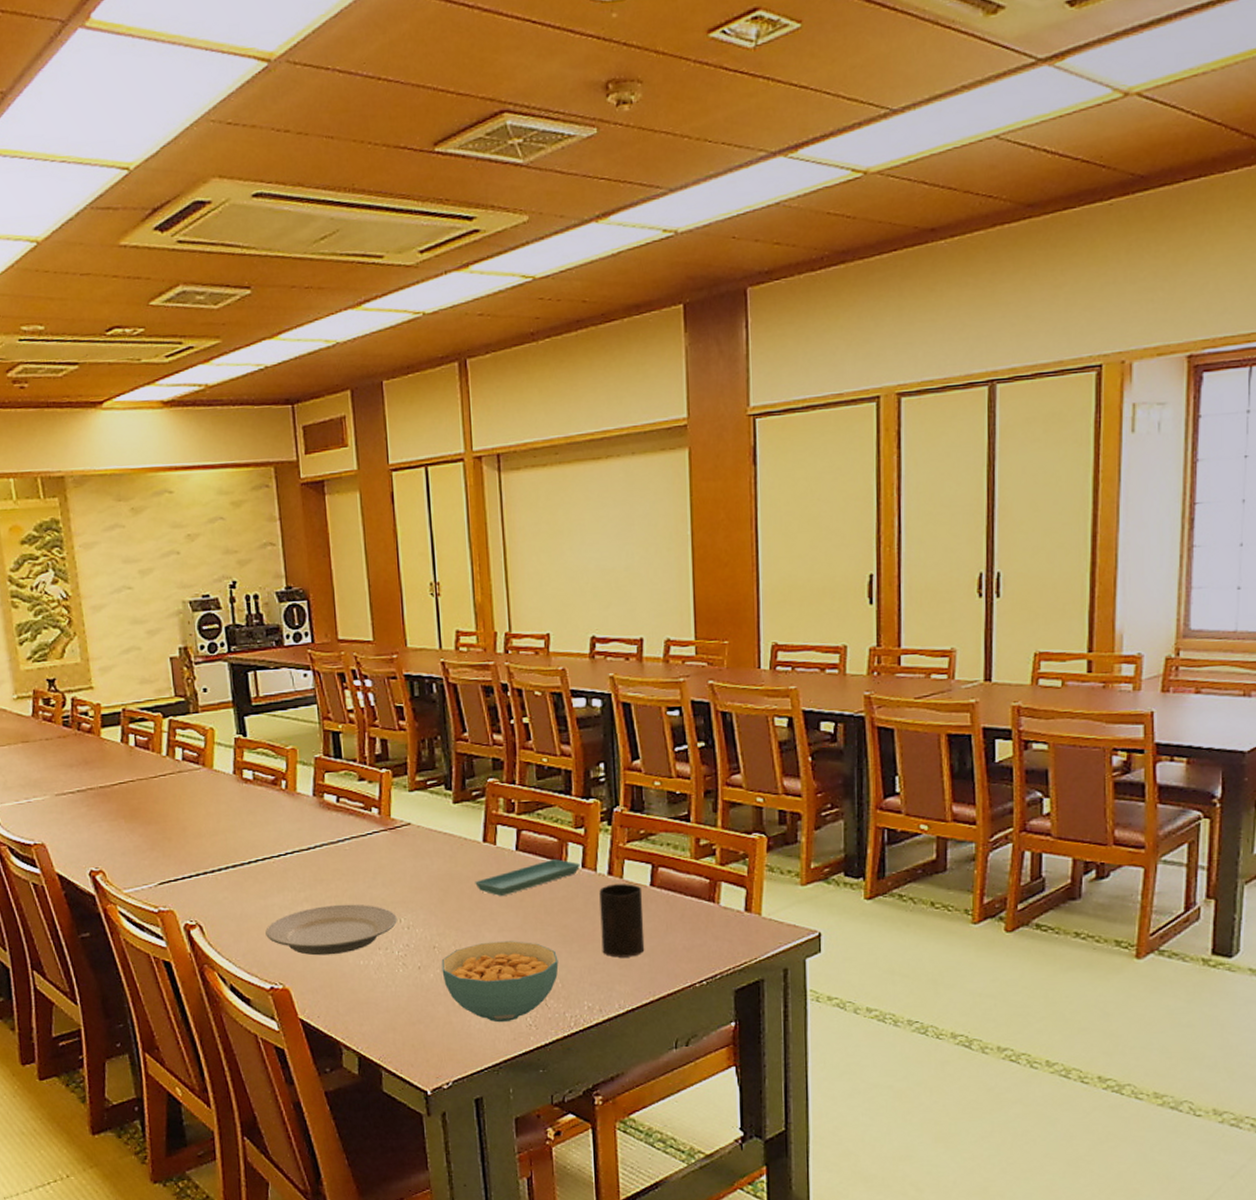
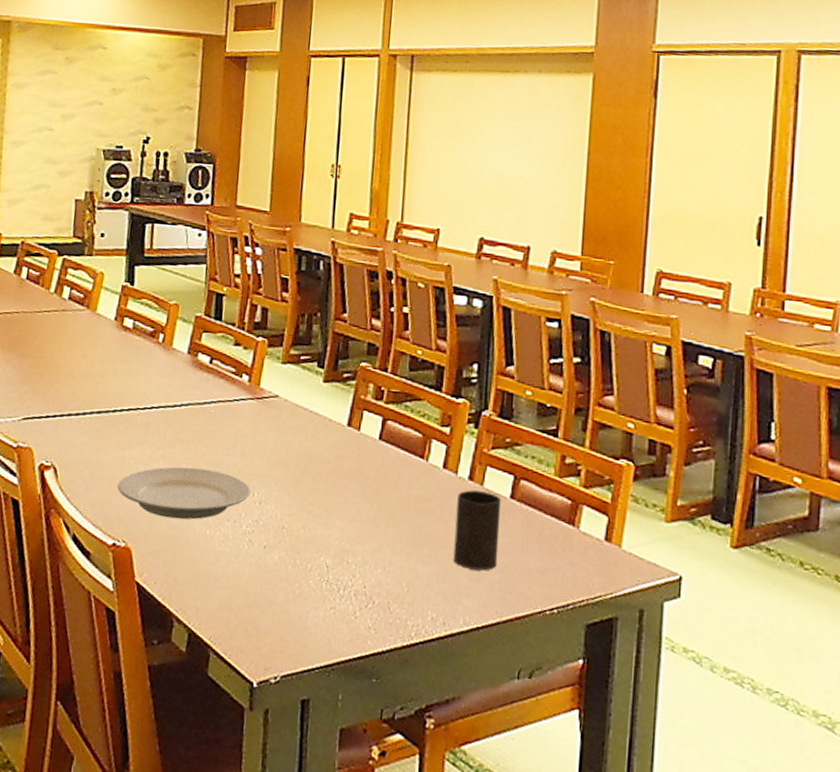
cereal bowl: present [441,941,559,1023] -> none [287,531,407,621]
saucer: present [475,859,580,896] -> none [333,454,442,485]

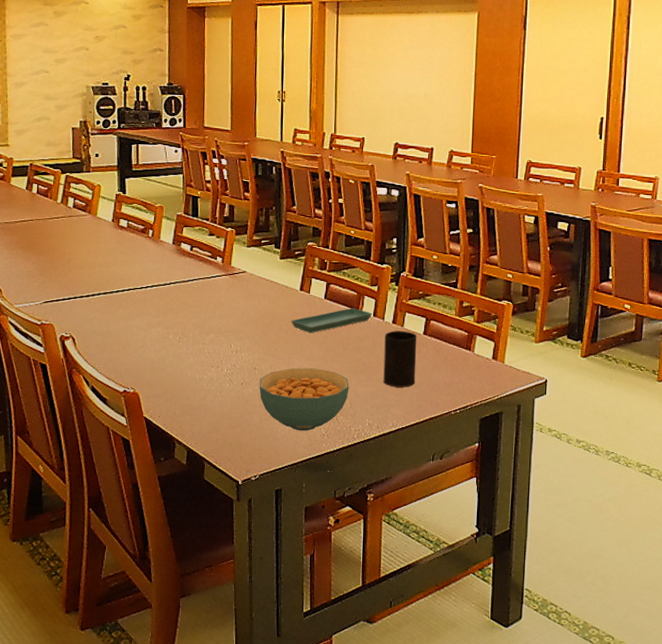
plate: present [117,466,251,520] -> none [124,329,228,369]
cereal bowl: none [287,531,407,621] -> present [259,368,349,431]
saucer: none [333,454,442,485] -> present [291,308,372,333]

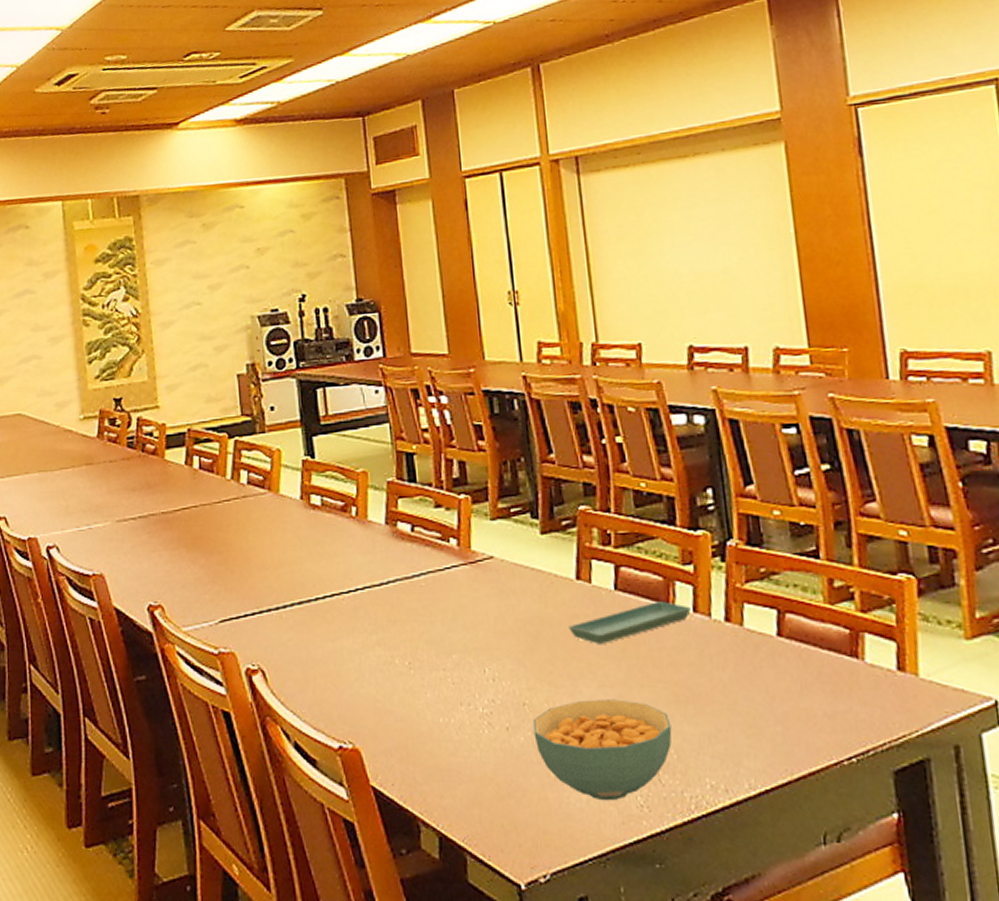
cup: present [383,331,417,388] -> none [716,633,776,724]

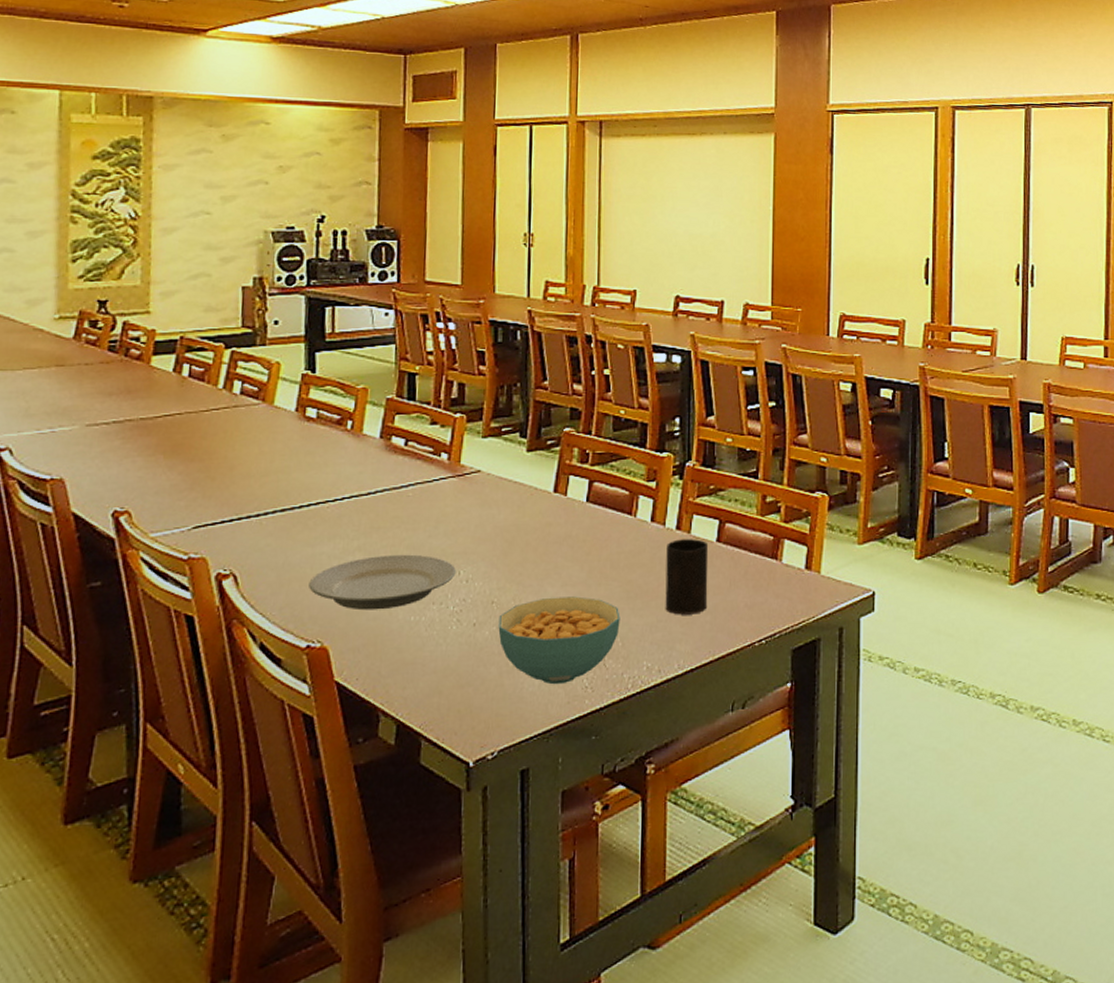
plate: none [334,649,481,710] -> present [309,554,456,611]
saucer: present [568,601,691,644] -> none [542,512,649,548]
cup: none [716,633,776,724] -> present [665,539,709,615]

